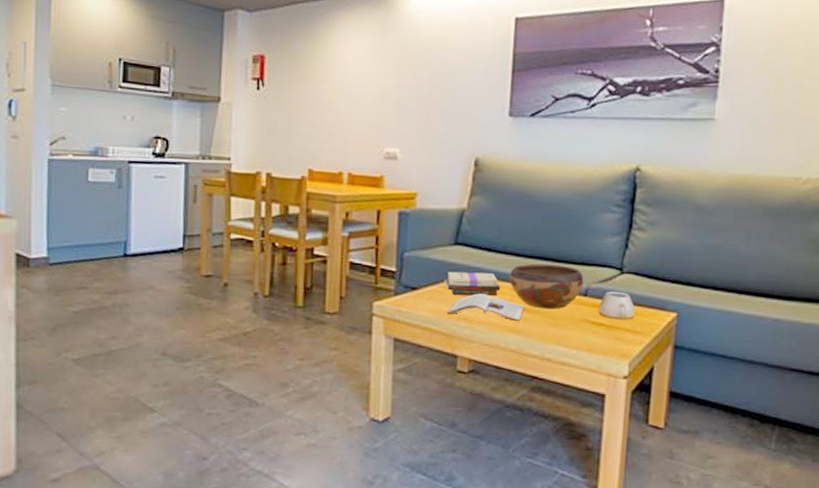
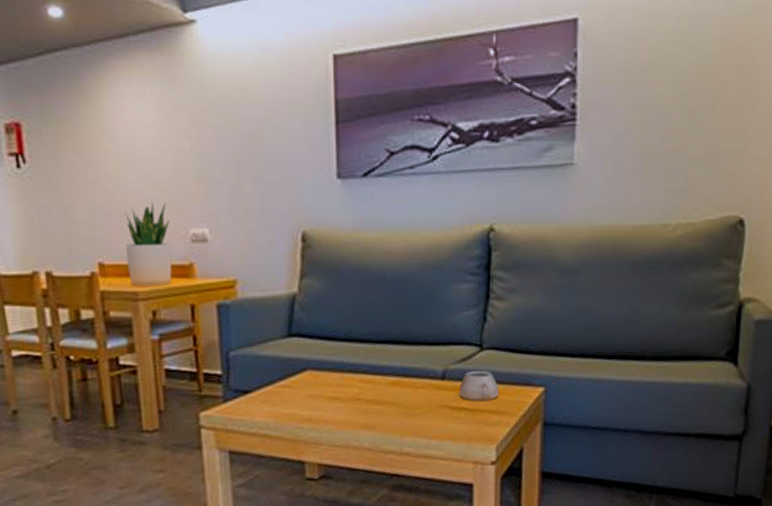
planter: none [331,124,370,193] -> present [125,202,172,287]
books: present [444,271,501,297] -> none [280,365,347,394]
magazine: present [448,293,524,322] -> none [288,389,375,418]
decorative bowl: present [509,263,584,309] -> none [355,347,440,399]

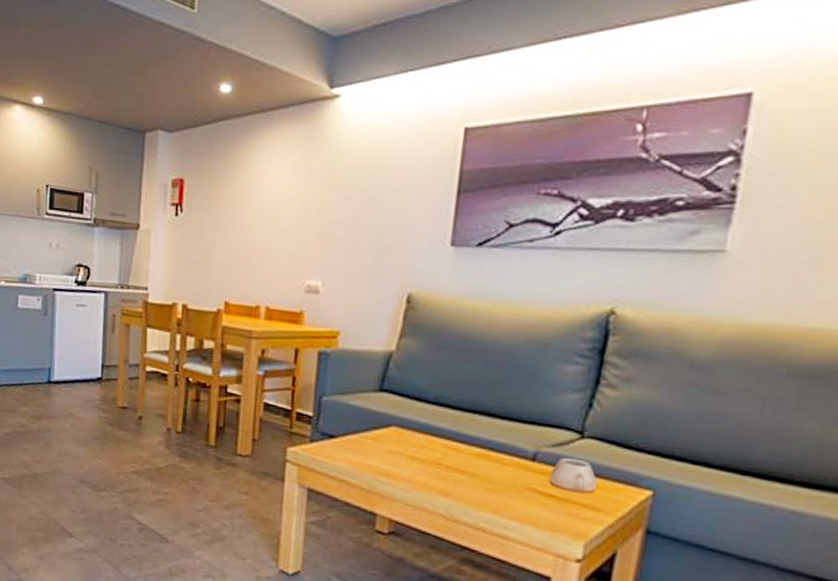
planter: present [125,202,172,287] -> none [247,253,290,329]

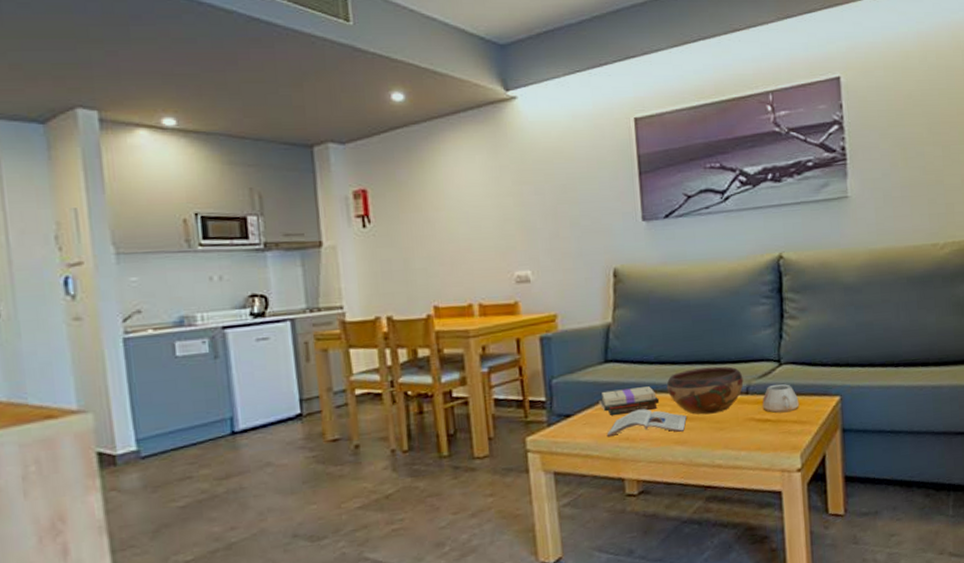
books: none [365,420,431,453] -> present [598,386,660,415]
magazine: none [368,447,457,484] -> present [607,409,687,438]
decorative bowl: none [440,418,533,473] -> present [666,366,744,415]

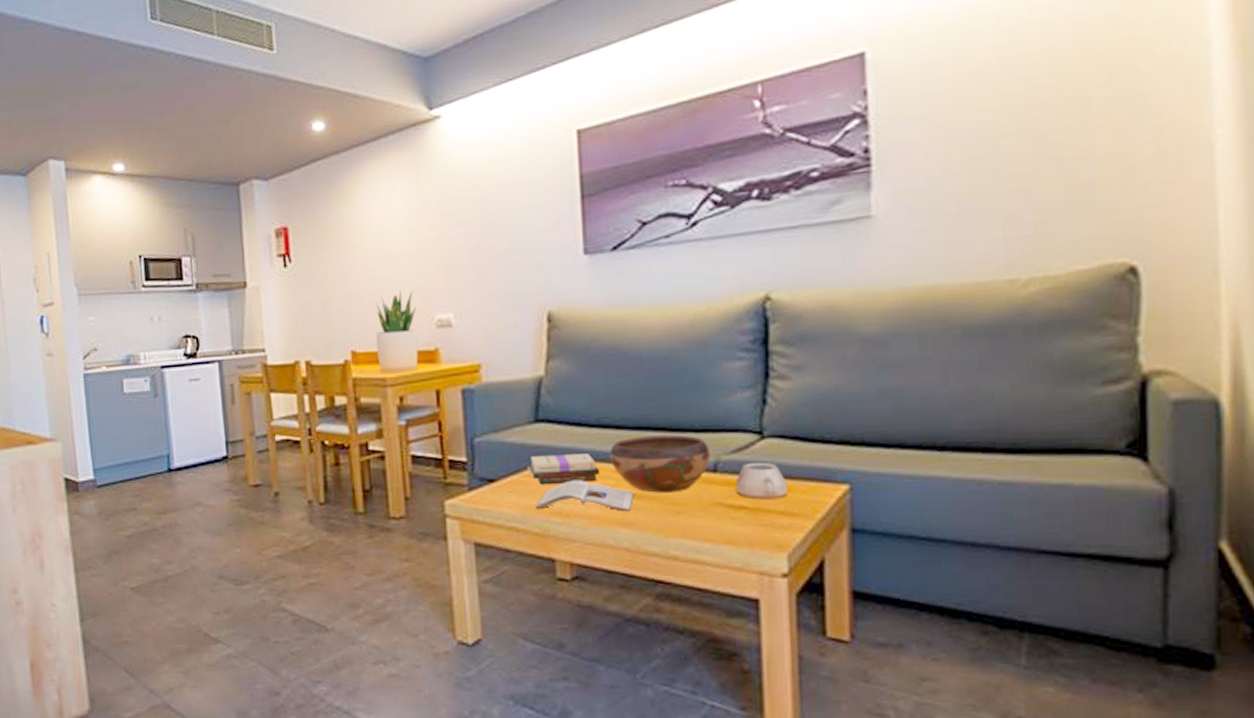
planter: none [457,250,500,326] -> present [375,290,419,374]

